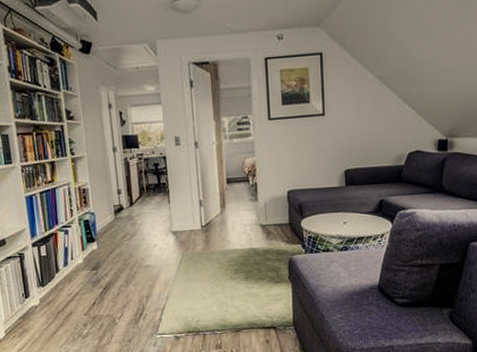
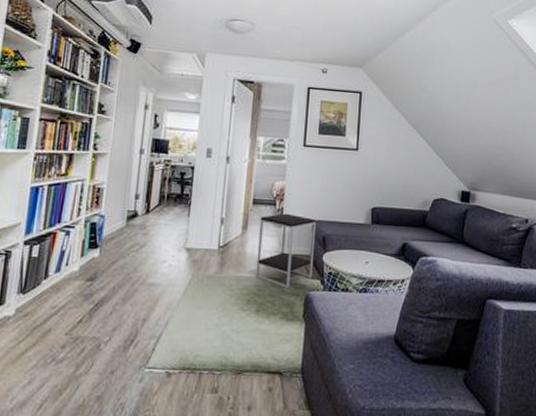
side table: none [236,187,292,255] -> present [255,213,316,288]

